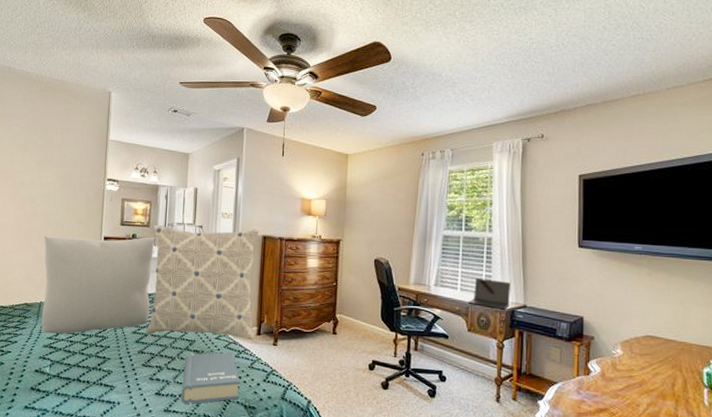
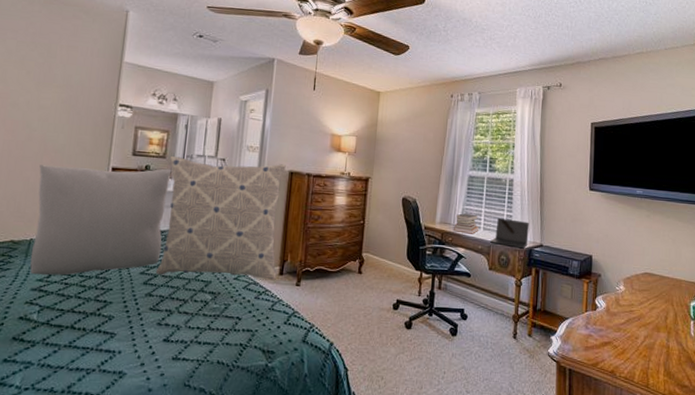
book: present [181,352,241,404] -> none [192,293,259,351]
books: none [429,274,456,295] -> present [454,213,480,234]

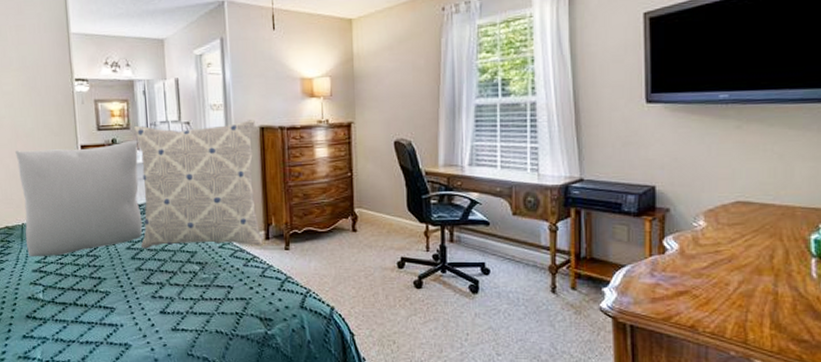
books: present [454,213,480,234] -> none [462,151,496,175]
laptop: present [490,217,529,249] -> none [511,151,563,186]

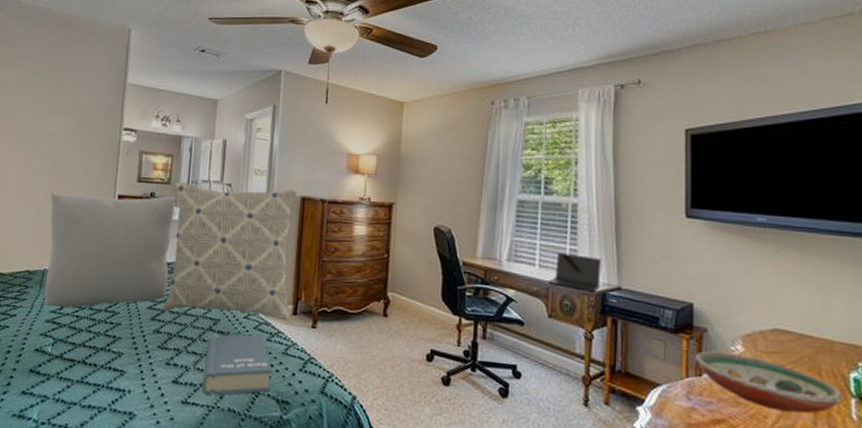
book: none [187,261,253,321] -> present [202,334,272,396]
laptop: none [511,151,563,186] -> present [549,252,601,292]
decorative bowl: none [658,229,804,277] -> present [695,351,843,414]

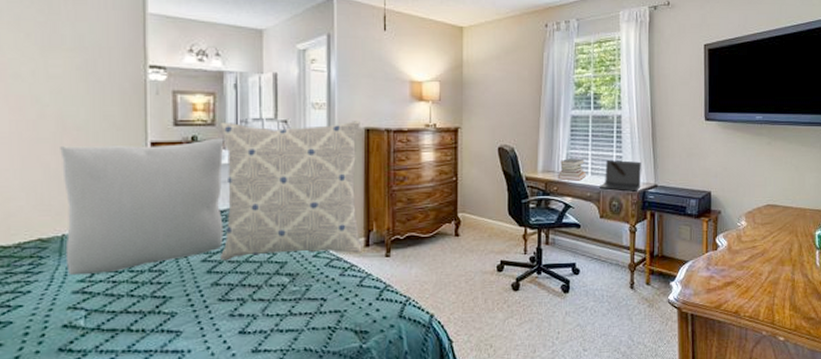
book: present [202,334,272,396] -> none [273,271,348,340]
books: none [500,246,534,273] -> present [559,158,587,181]
decorative bowl: present [695,351,843,414] -> none [712,228,811,268]

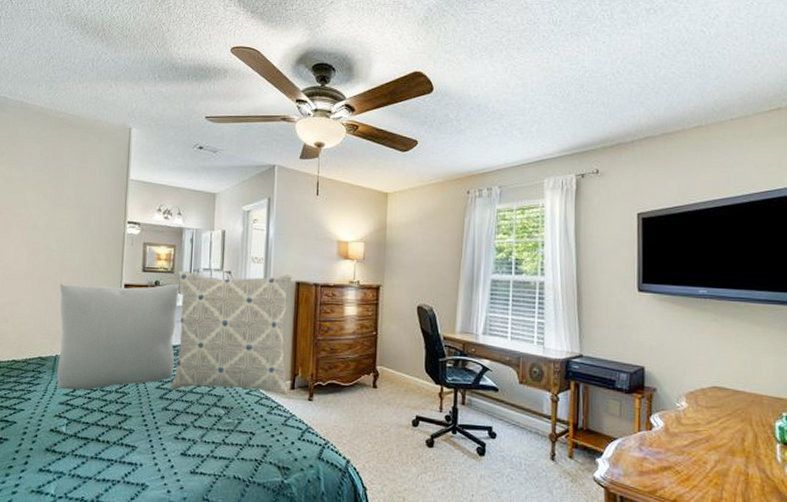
books: present [559,158,587,181] -> none [477,321,506,344]
laptop: present [600,159,641,192] -> none [520,325,565,360]

